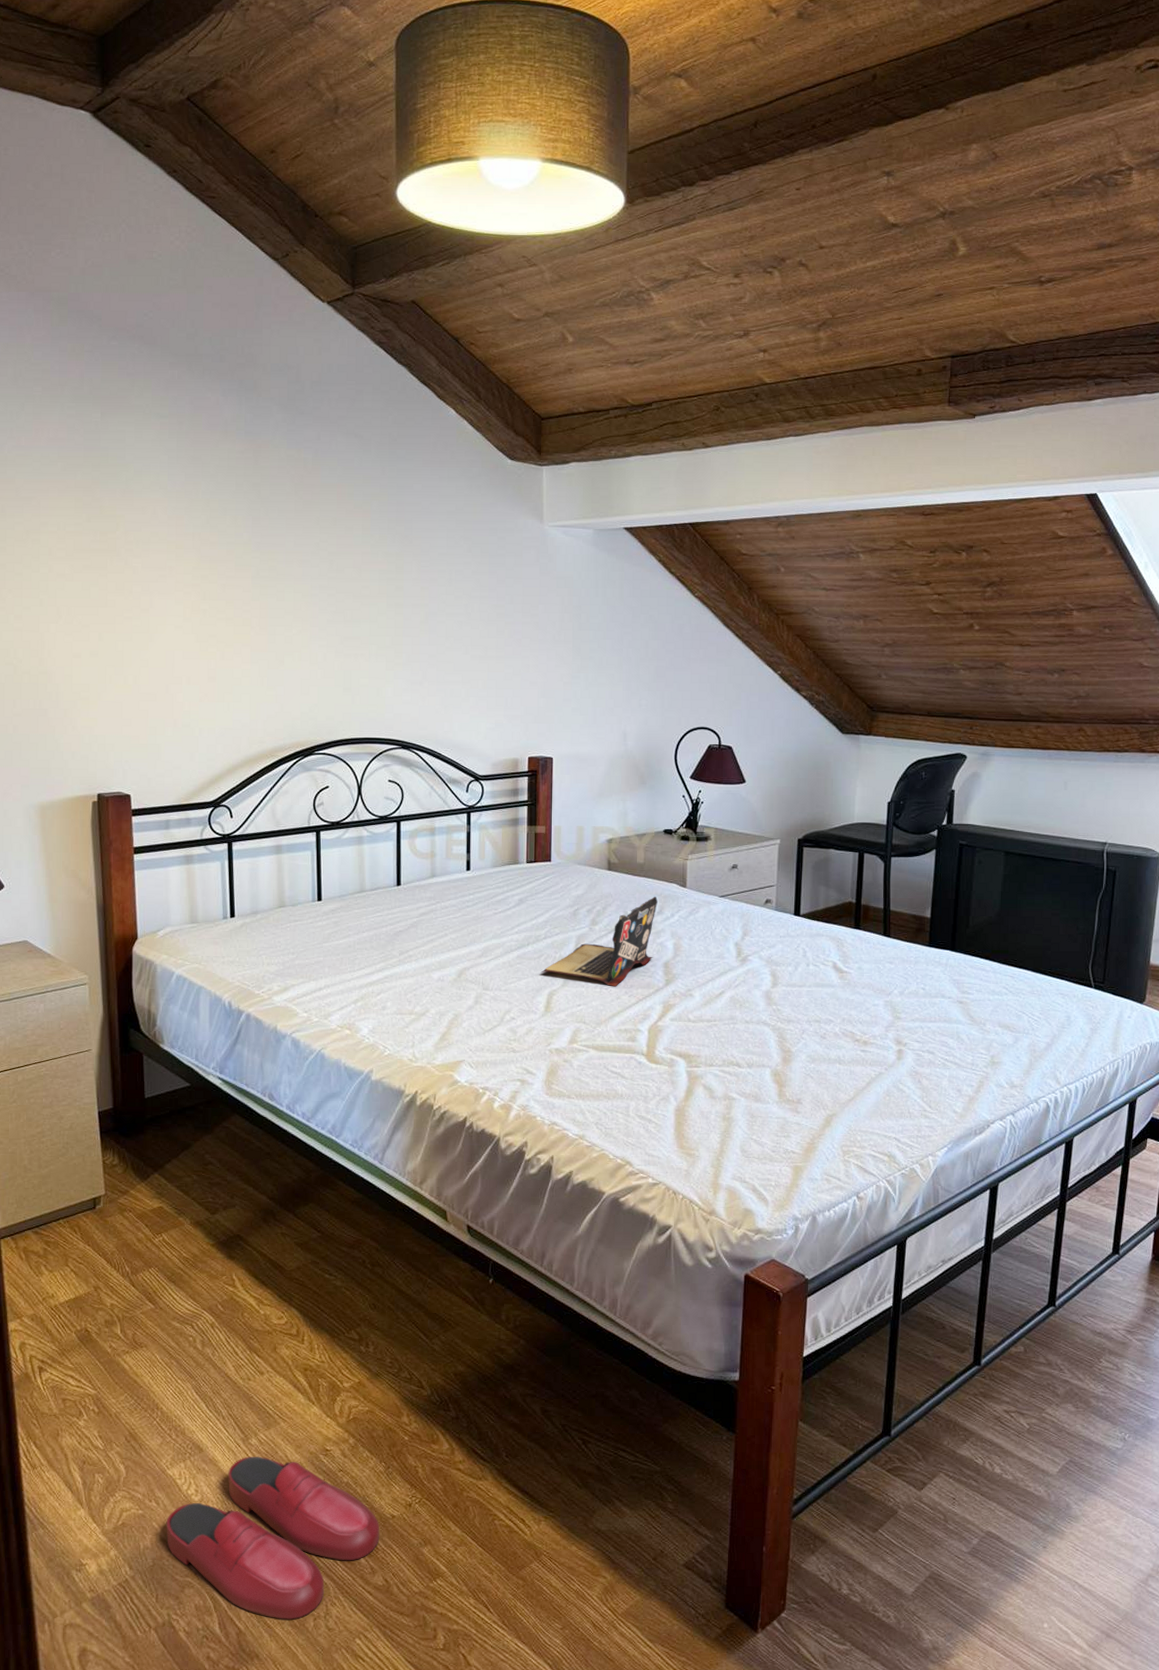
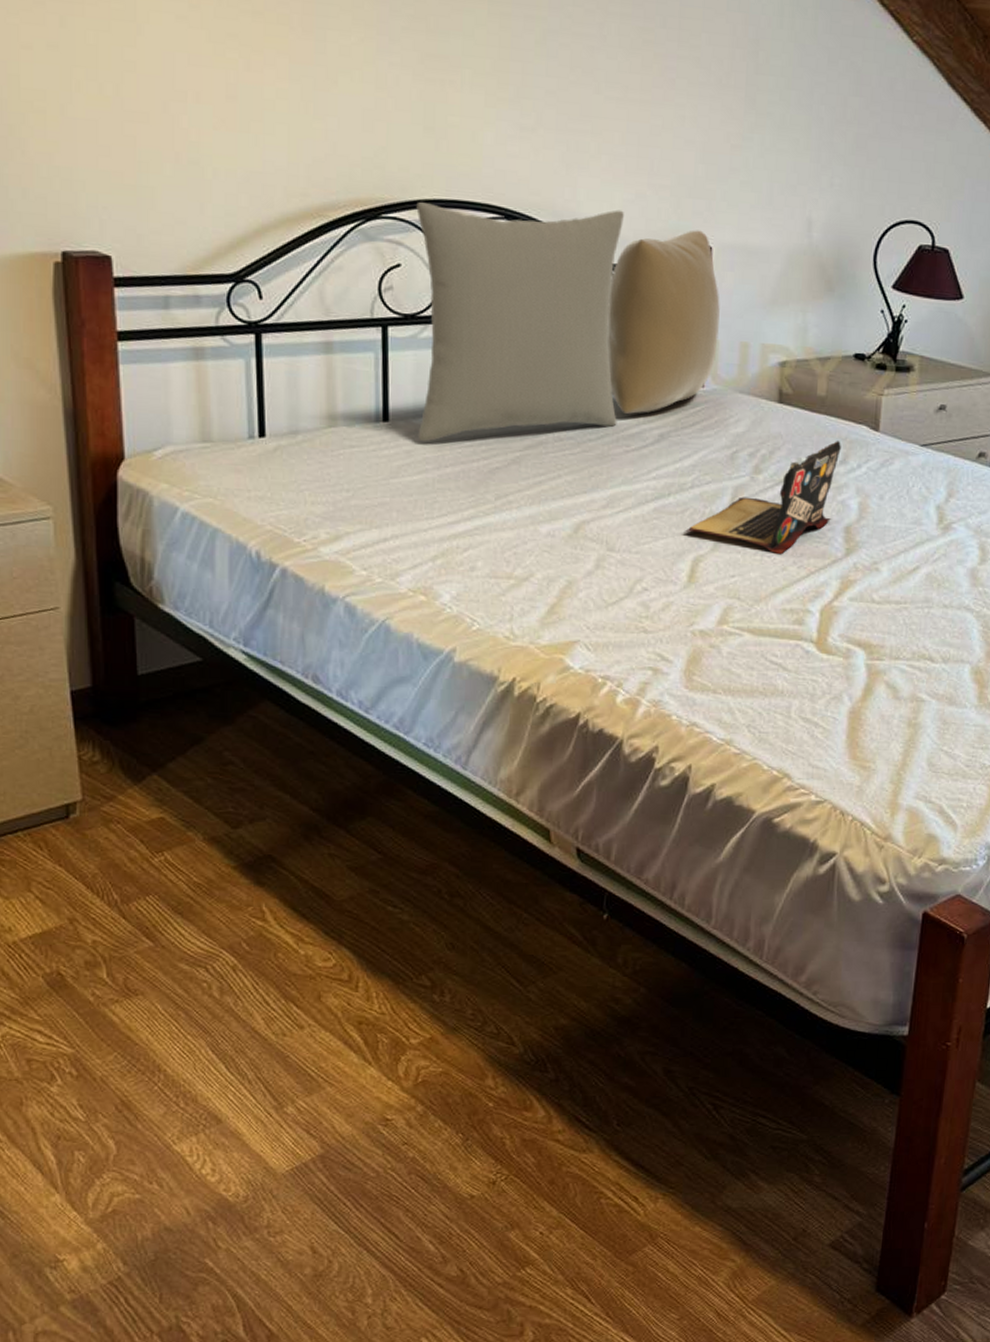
slippers: present [167,1456,380,1620] -> none [173,1127,455,1319]
pillow: none [339,736,487,914] -> present [416,201,624,441]
pillow: none [478,746,561,885] -> present [606,230,720,414]

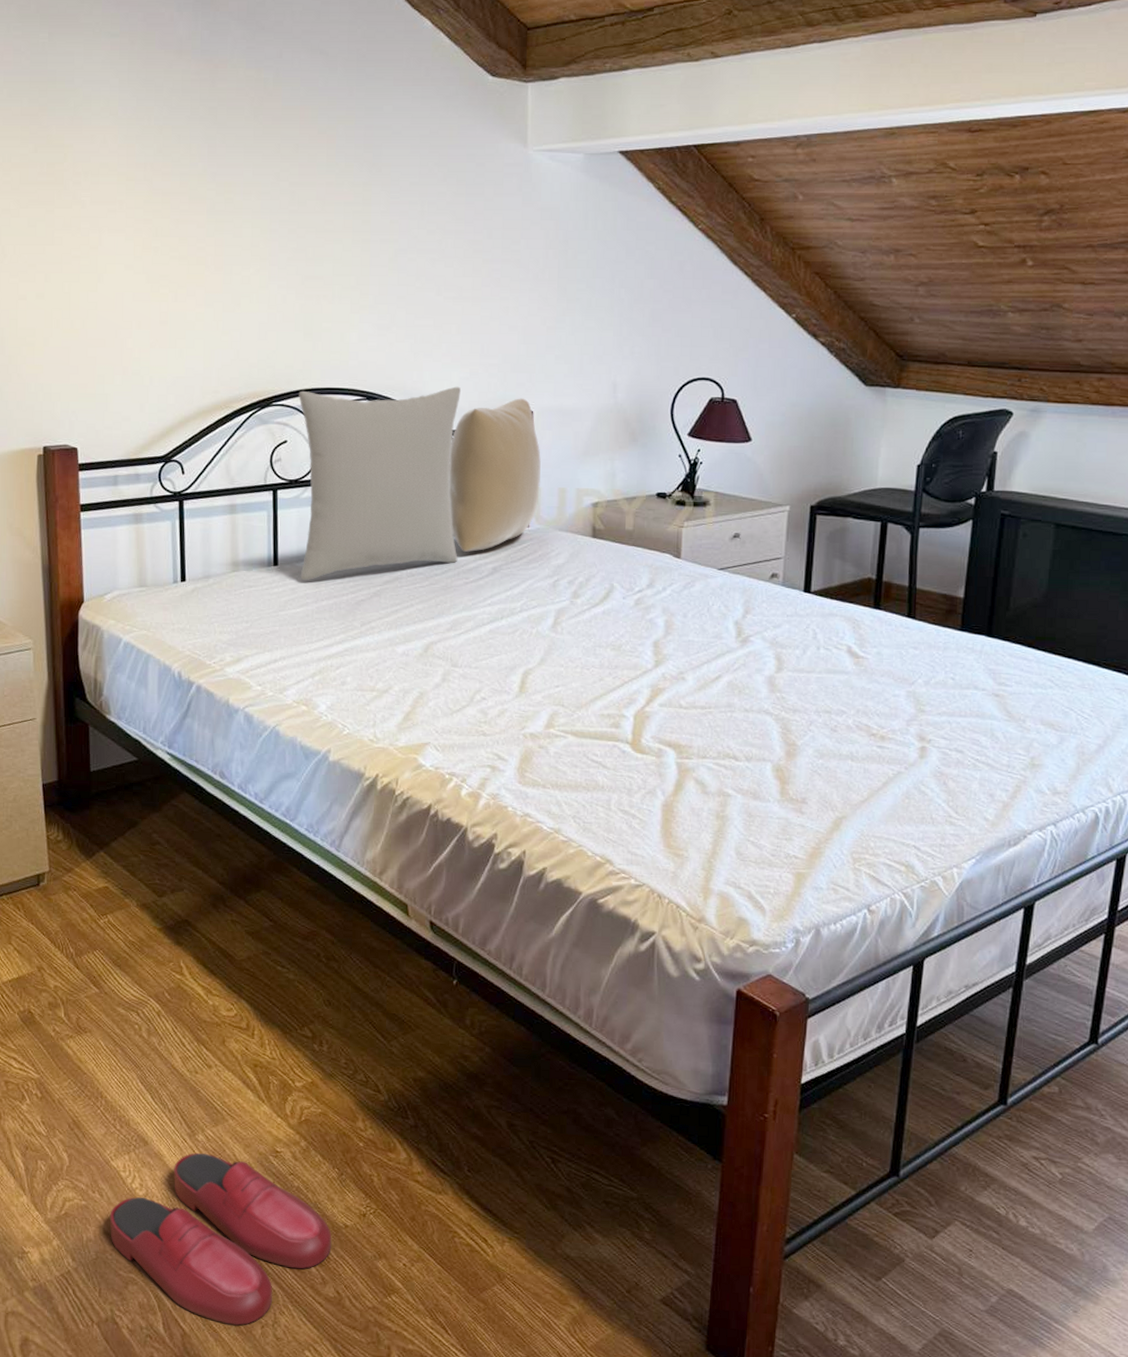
slippers: none [173,1127,455,1319] -> present [110,1152,332,1326]
laptop: present [684,441,841,554] -> none [515,568,648,666]

